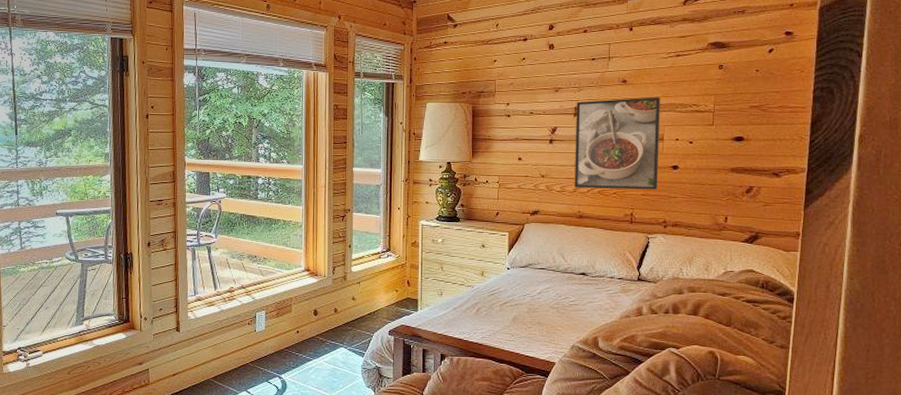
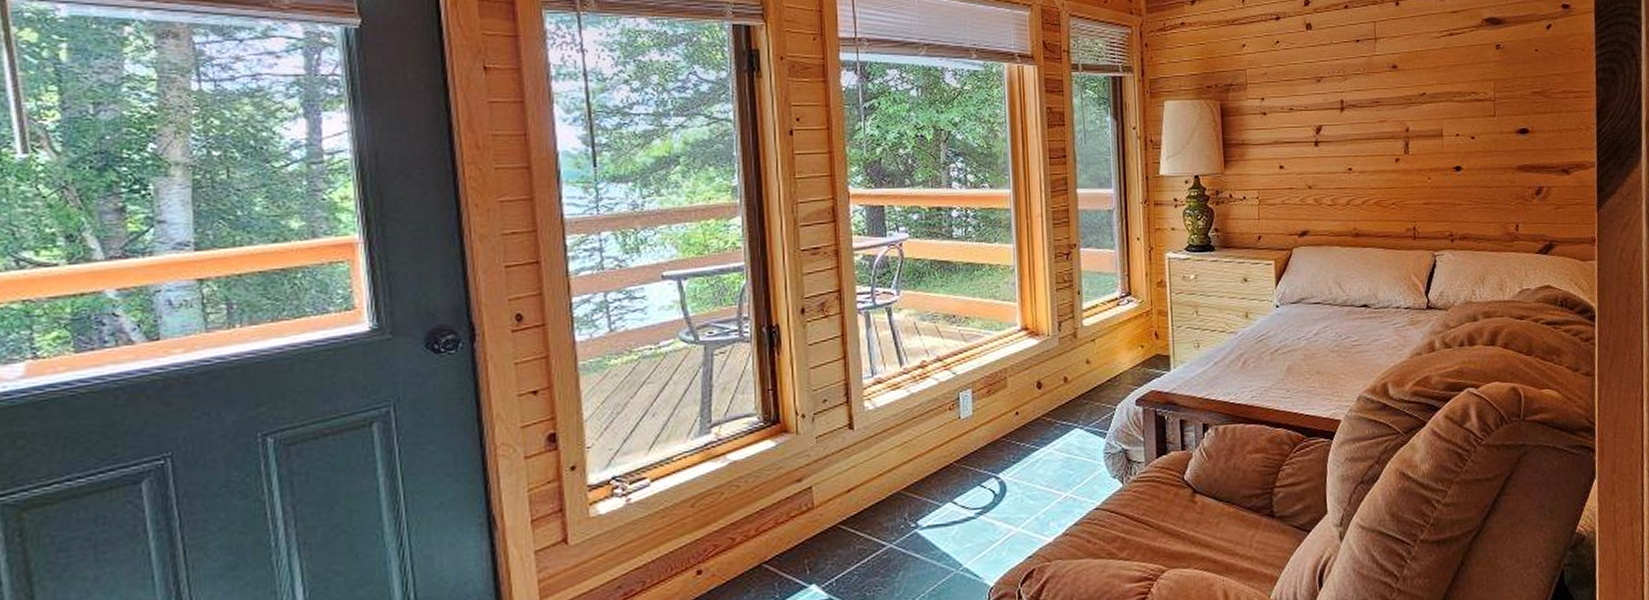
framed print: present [575,97,661,190] -> none [1342,85,1441,200]

